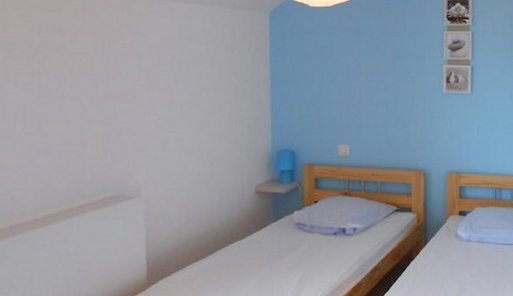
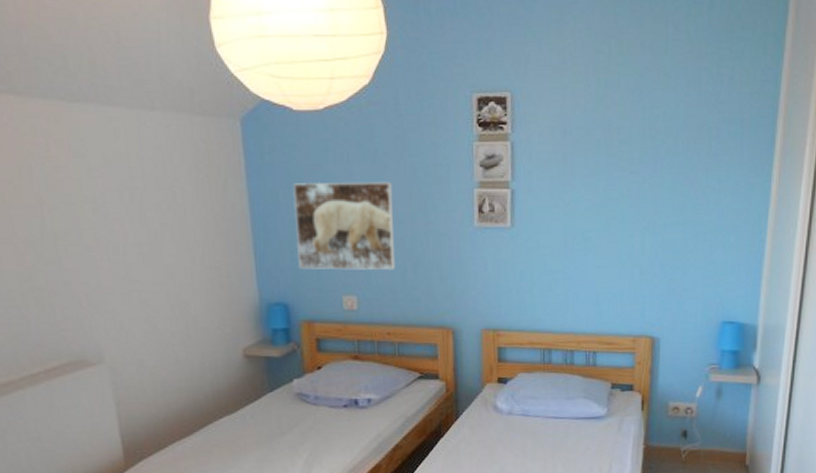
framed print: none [305,58,382,126] -> present [293,181,395,271]

